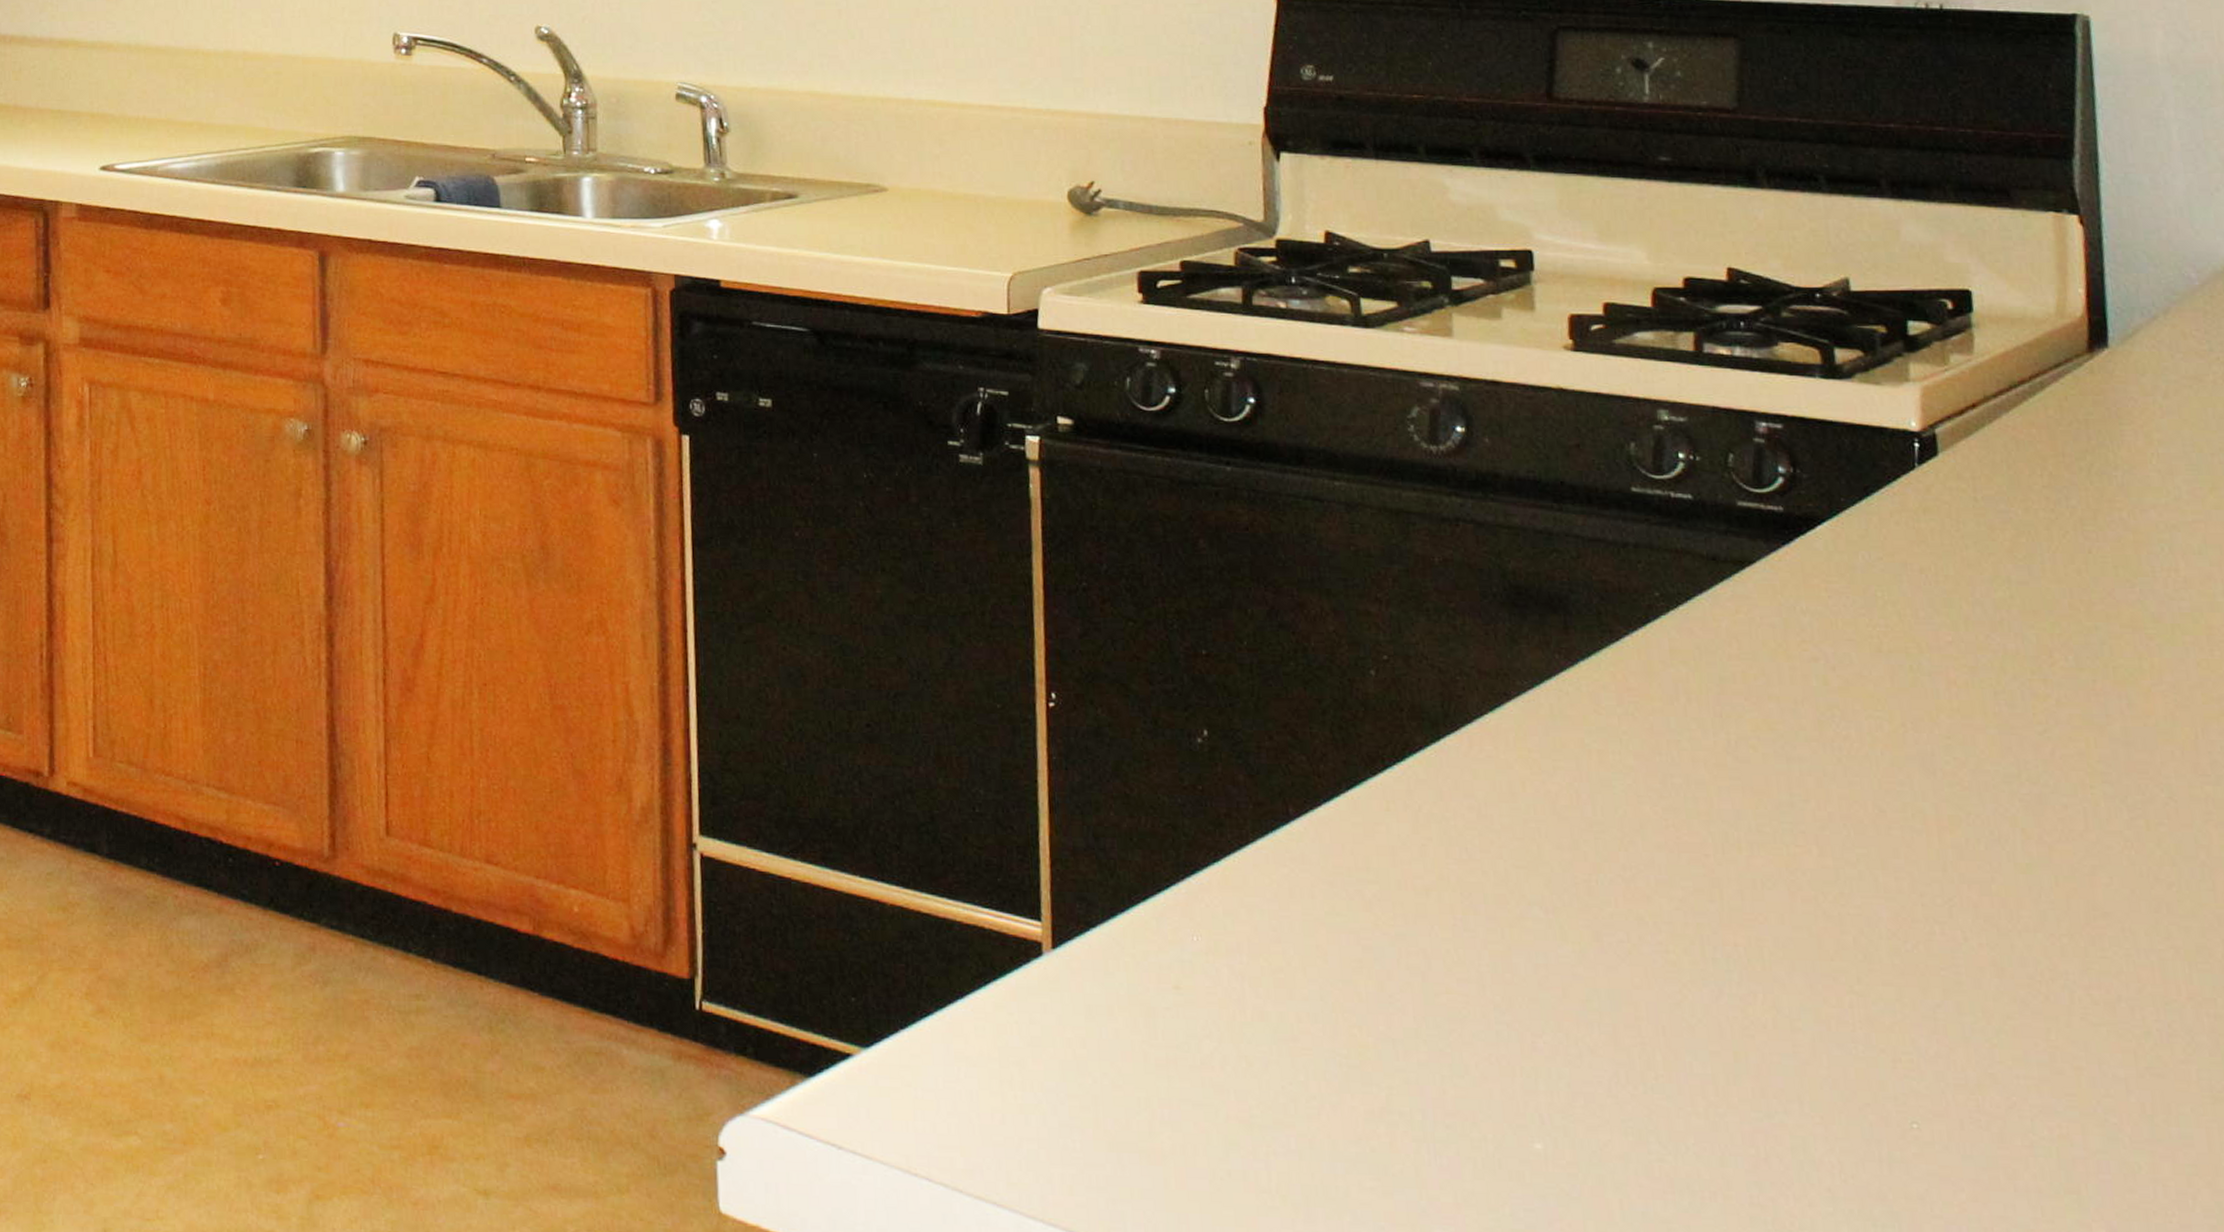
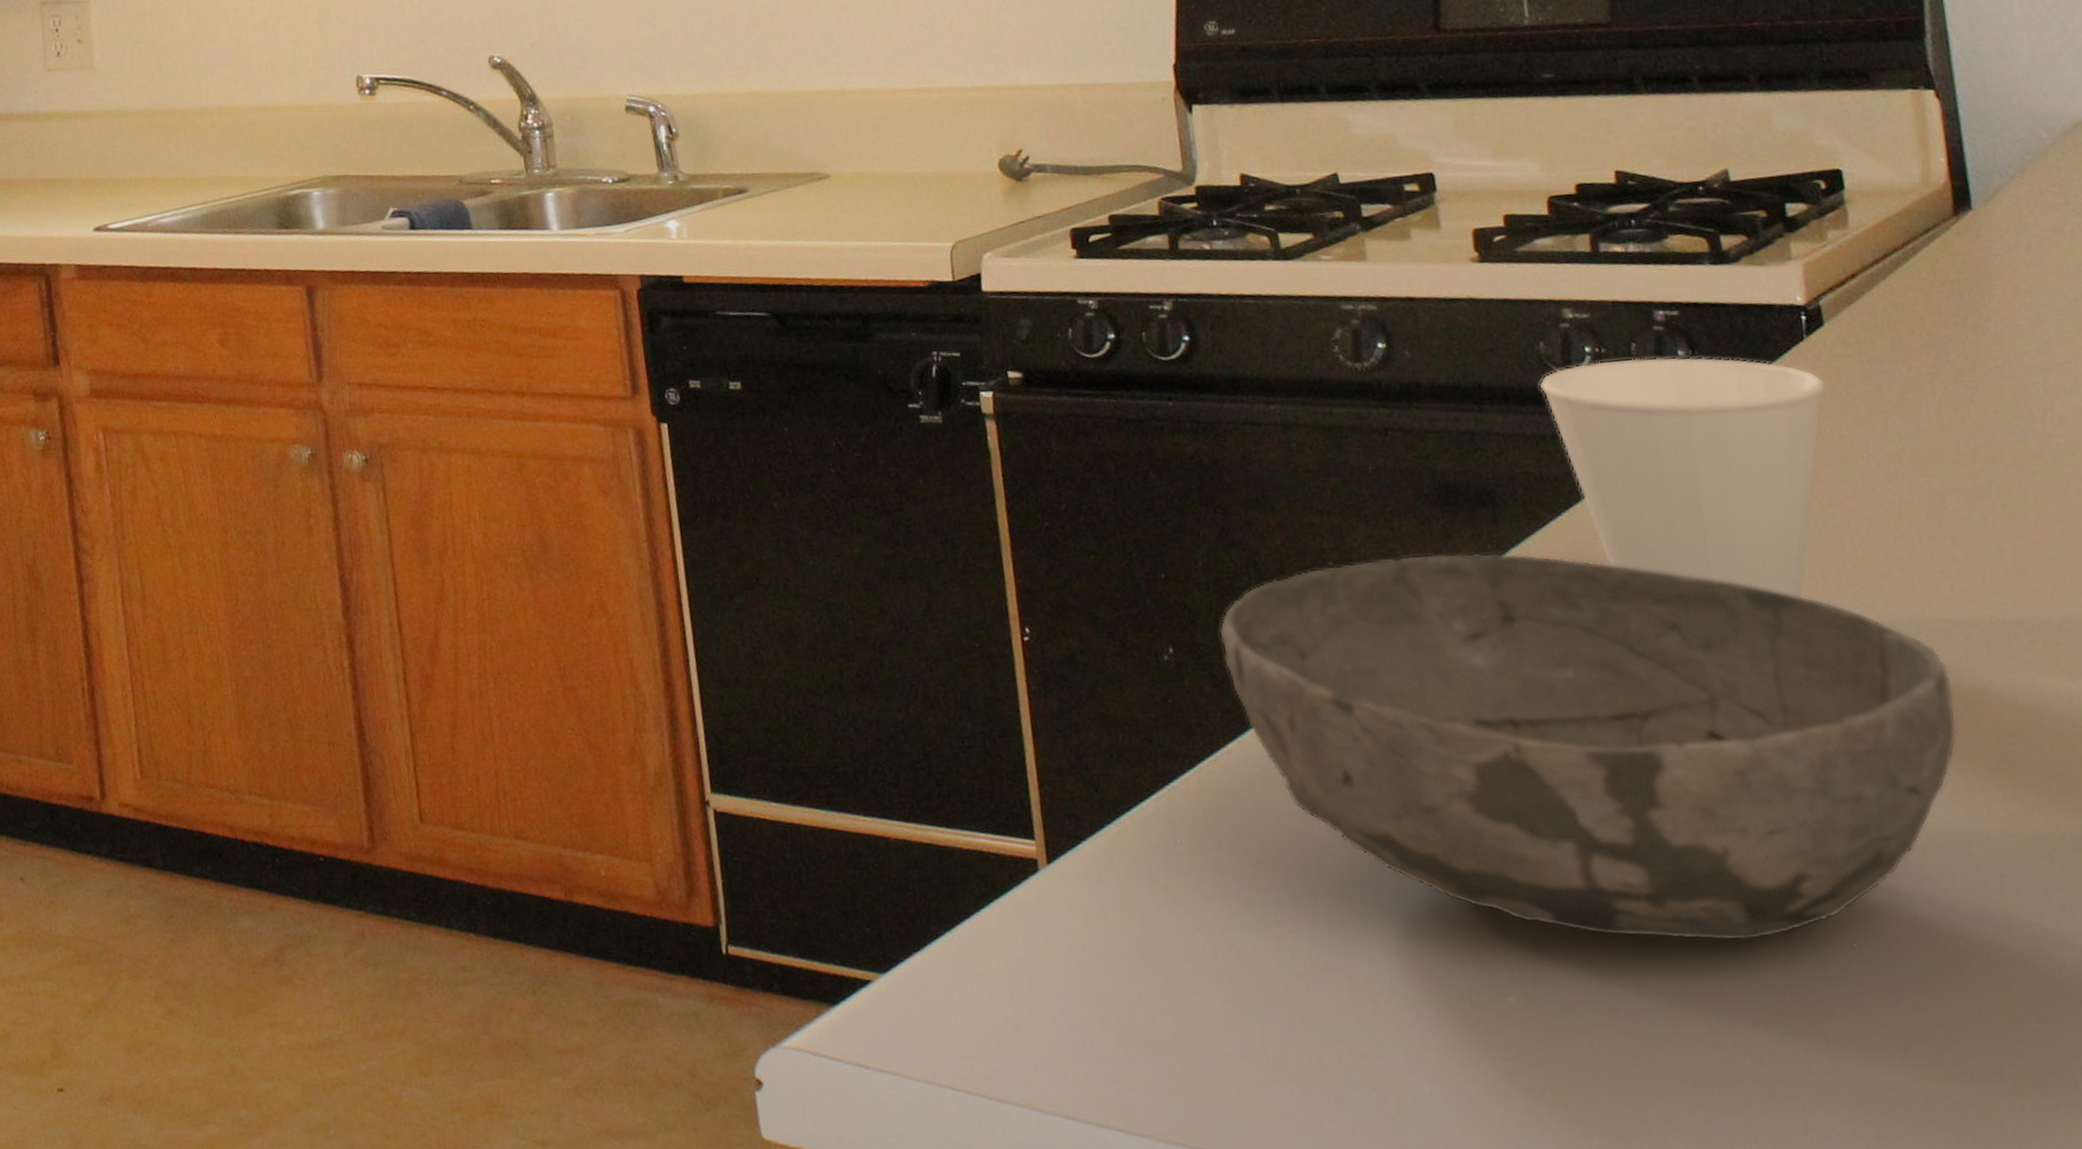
bowl: none [1259,657,2045,1110] -> present [1219,553,1957,942]
cup: none [1626,470,1935,746] -> present [1539,356,1826,598]

